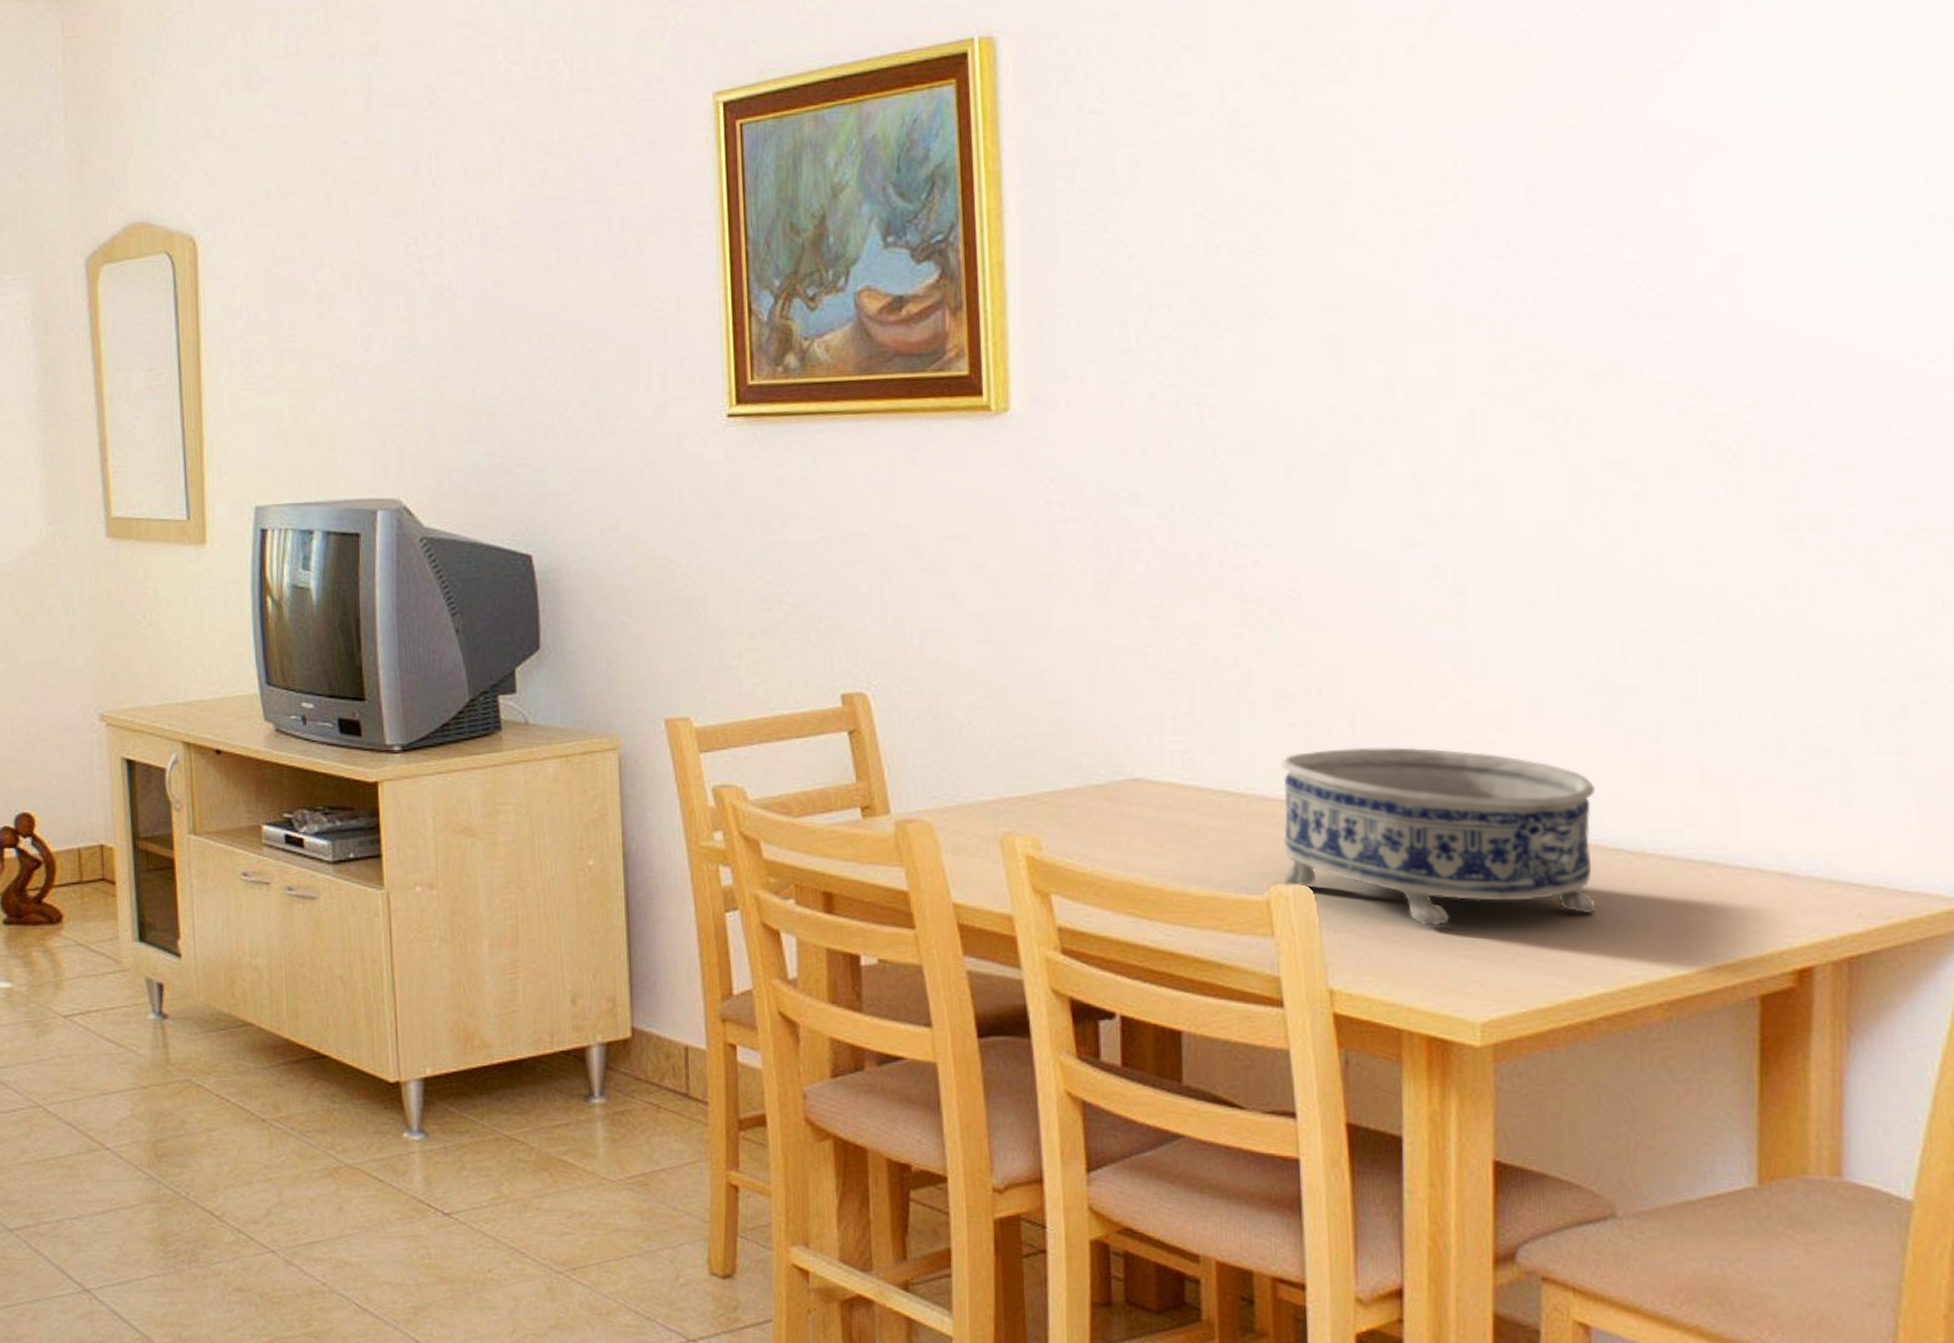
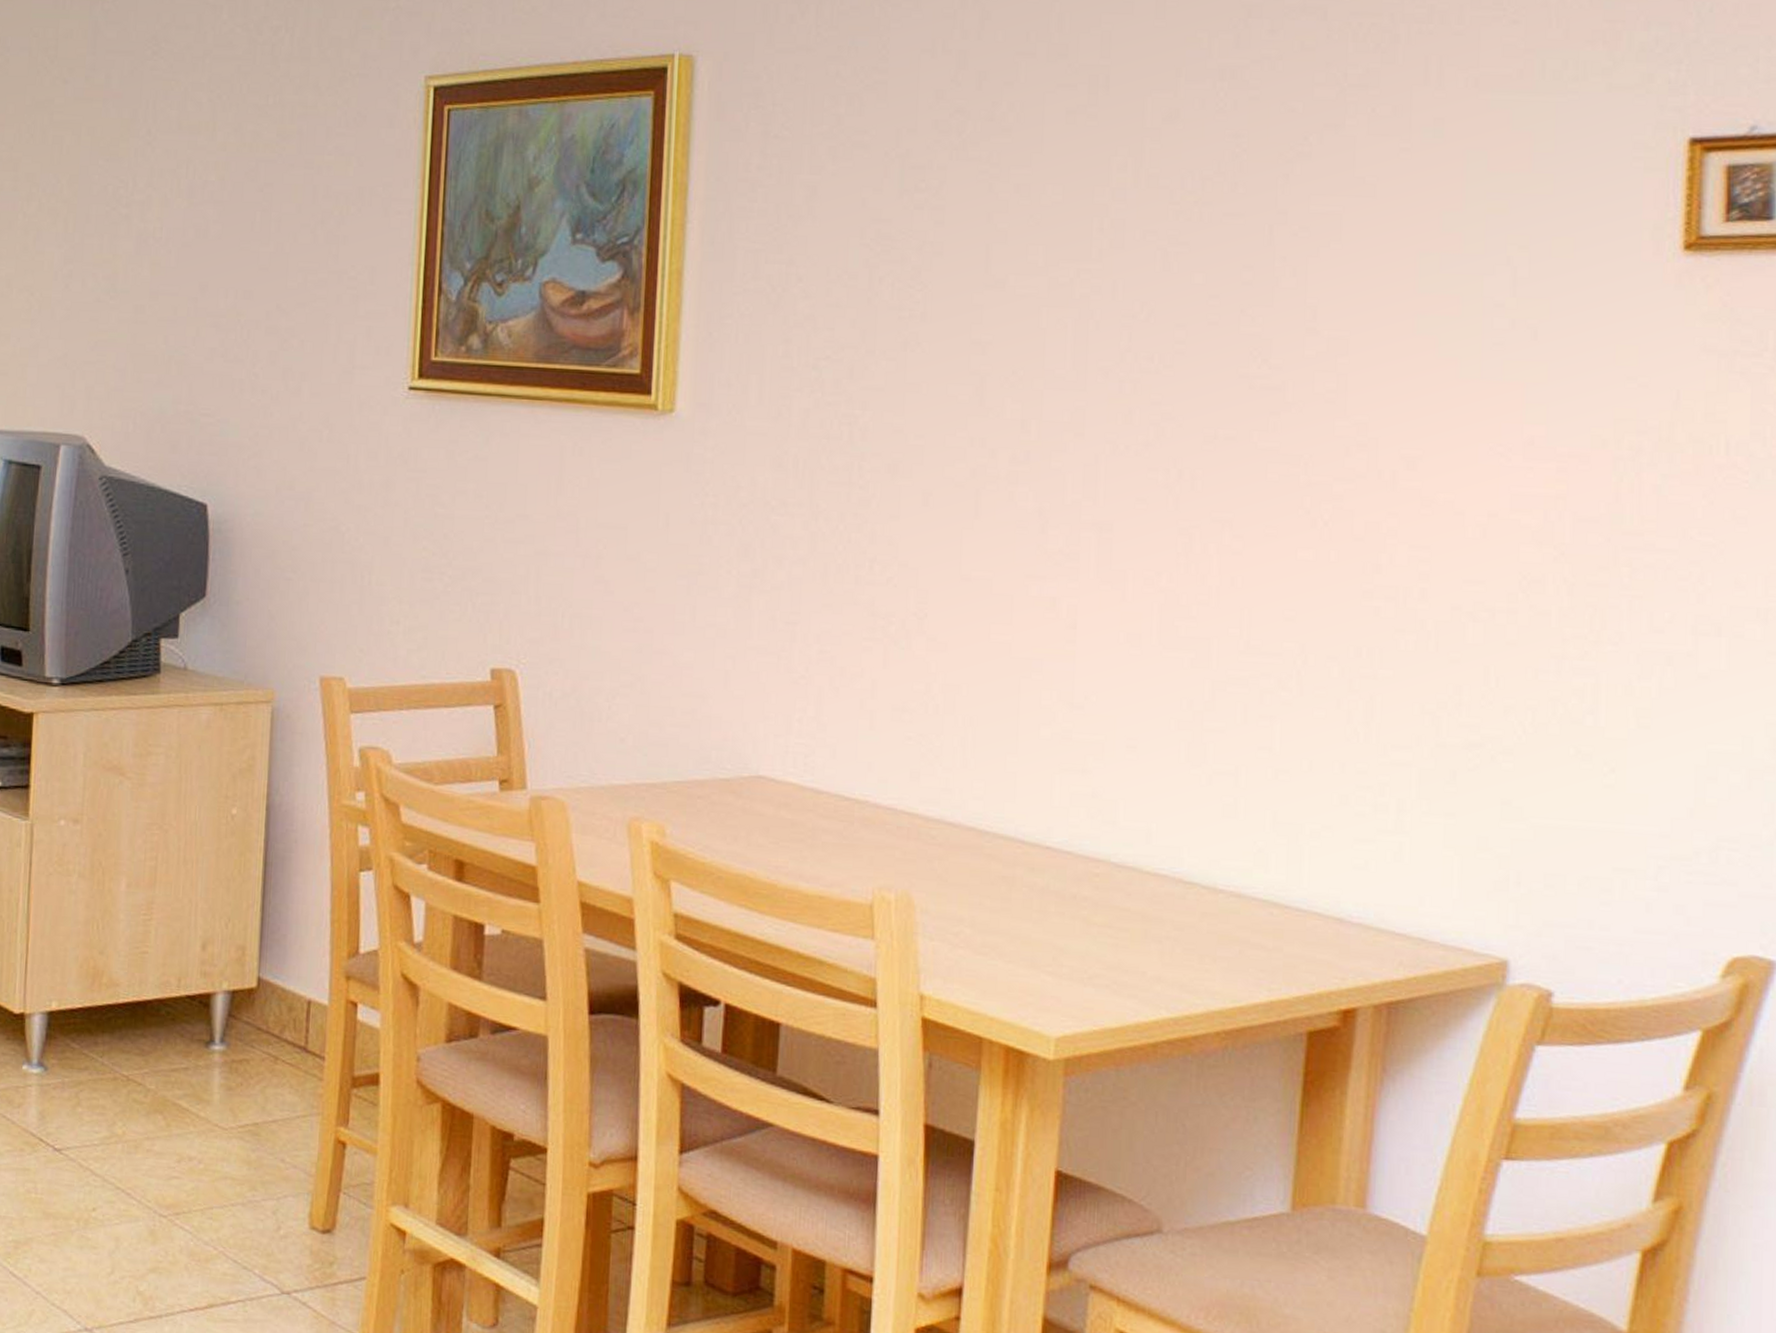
decorative bowl: present [1281,747,1597,926] -> none [888,764,1176,942]

